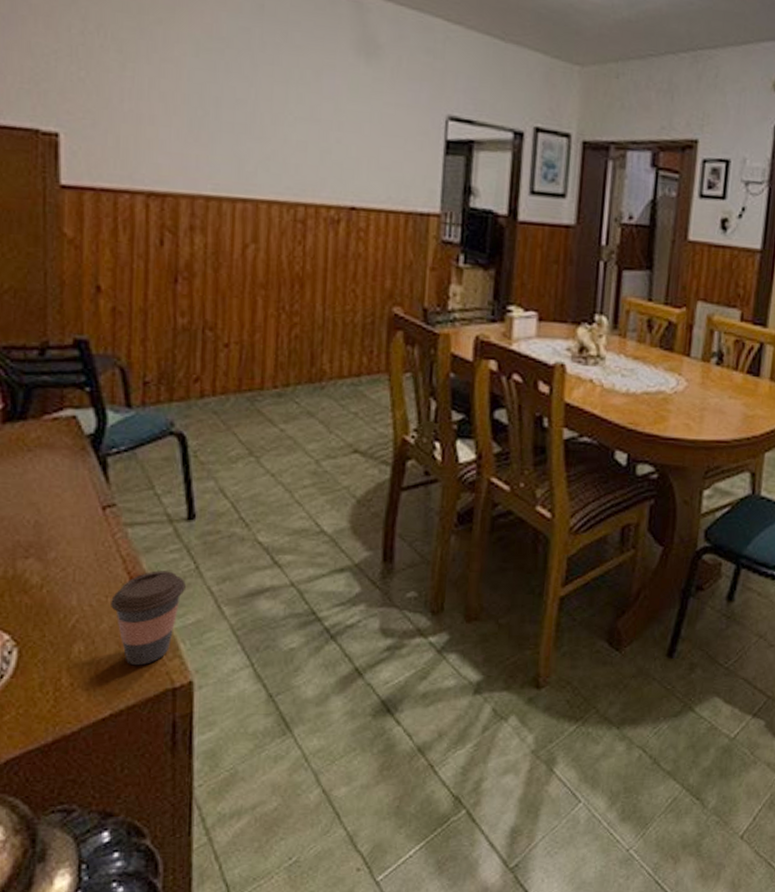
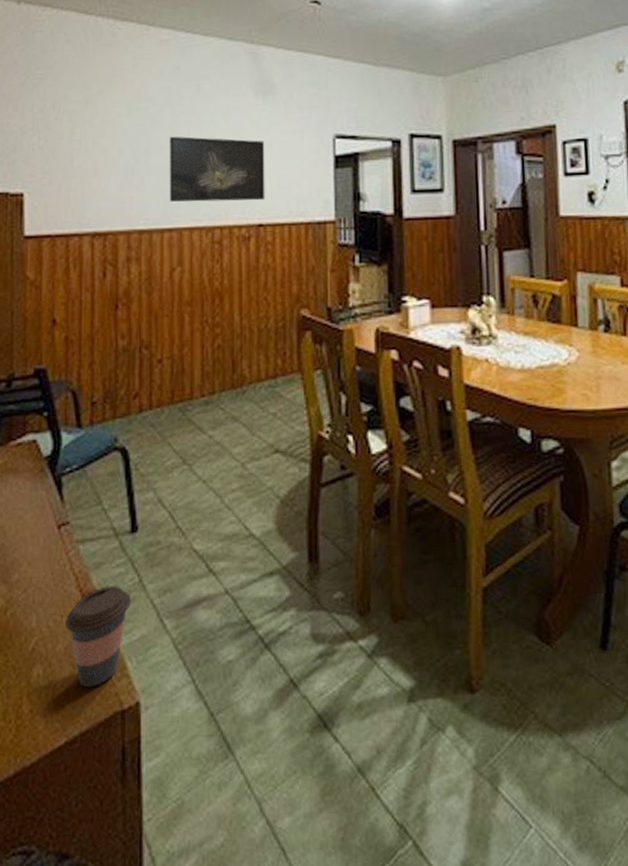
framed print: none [244,89,364,181] -> present [169,136,265,202]

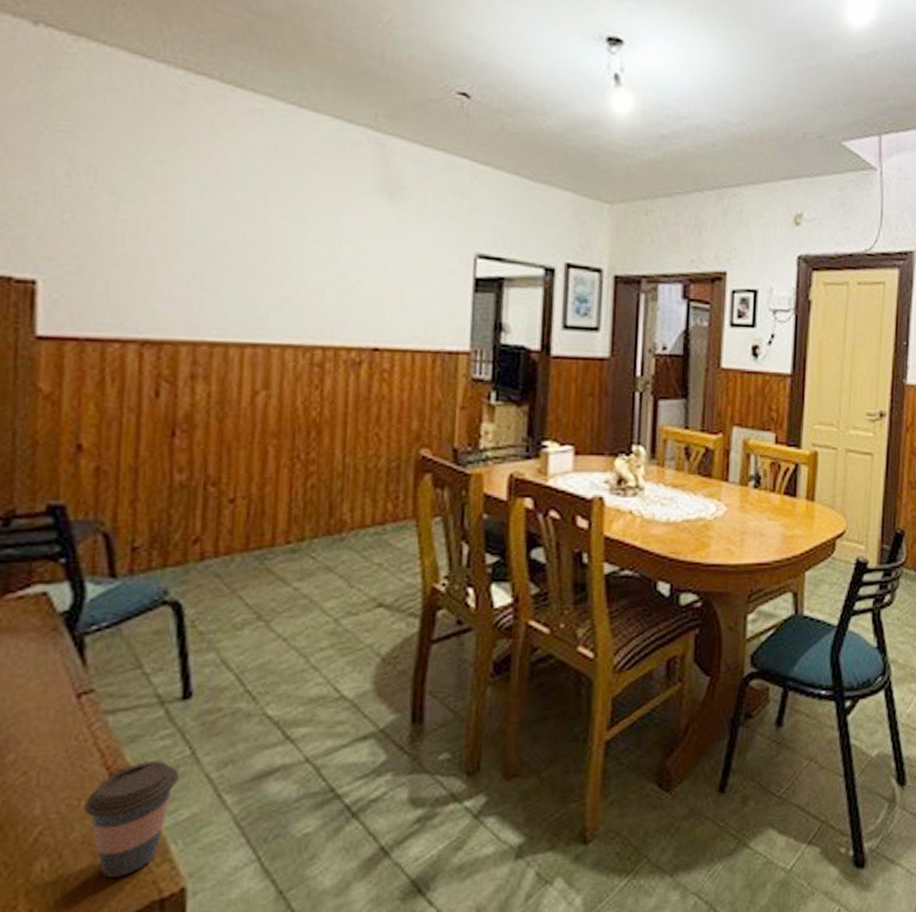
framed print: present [169,136,265,202] -> none [254,230,387,321]

